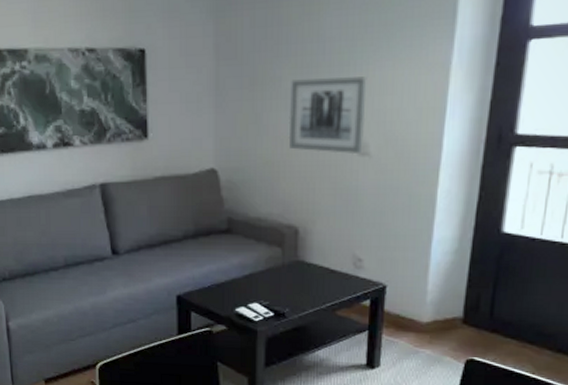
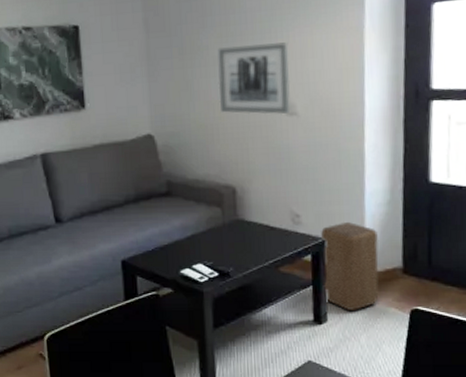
stool: none [380,269,441,357] -> present [321,222,379,310]

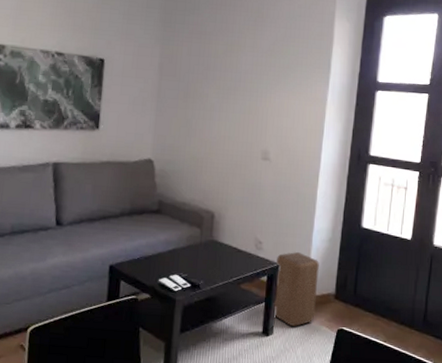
wall art: present [217,42,291,115] -> none [211,97,270,159]

